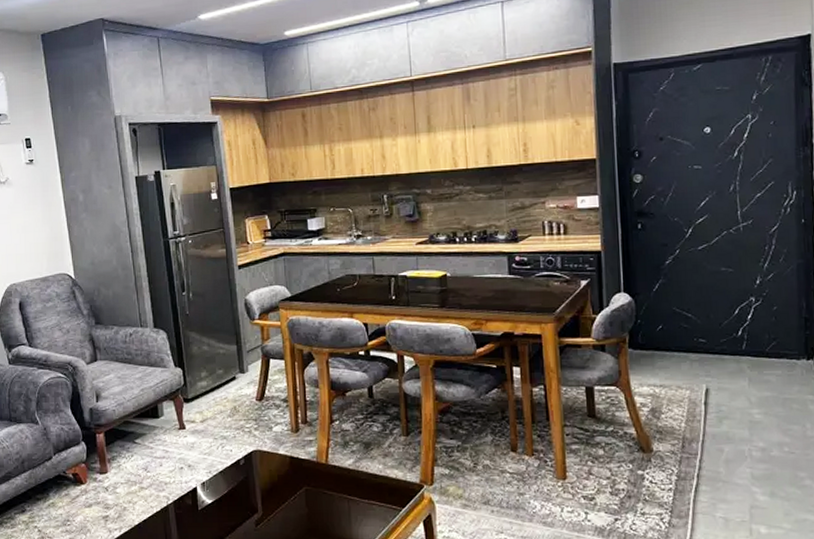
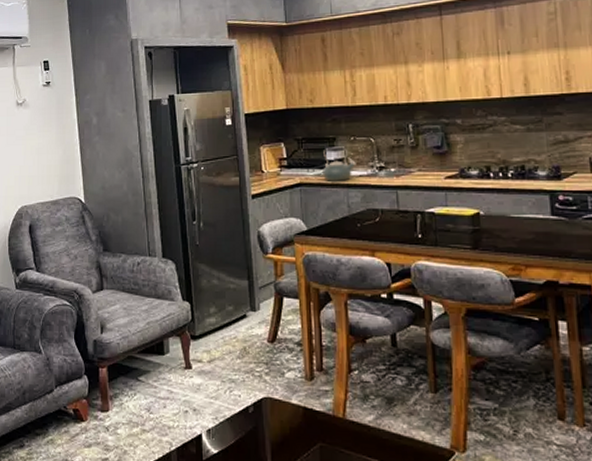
kettle: none [305,217,336,250] -> present [323,146,356,181]

